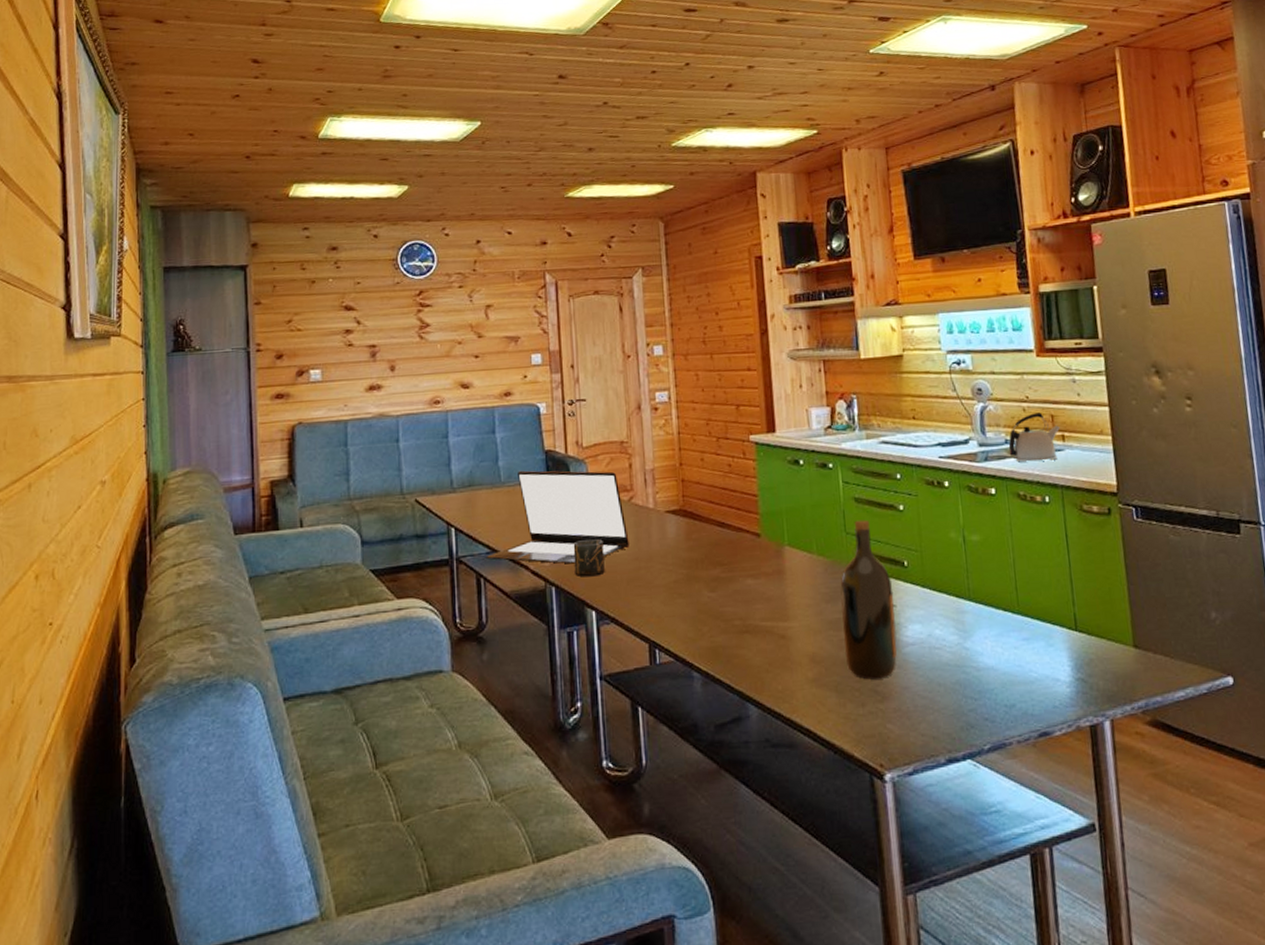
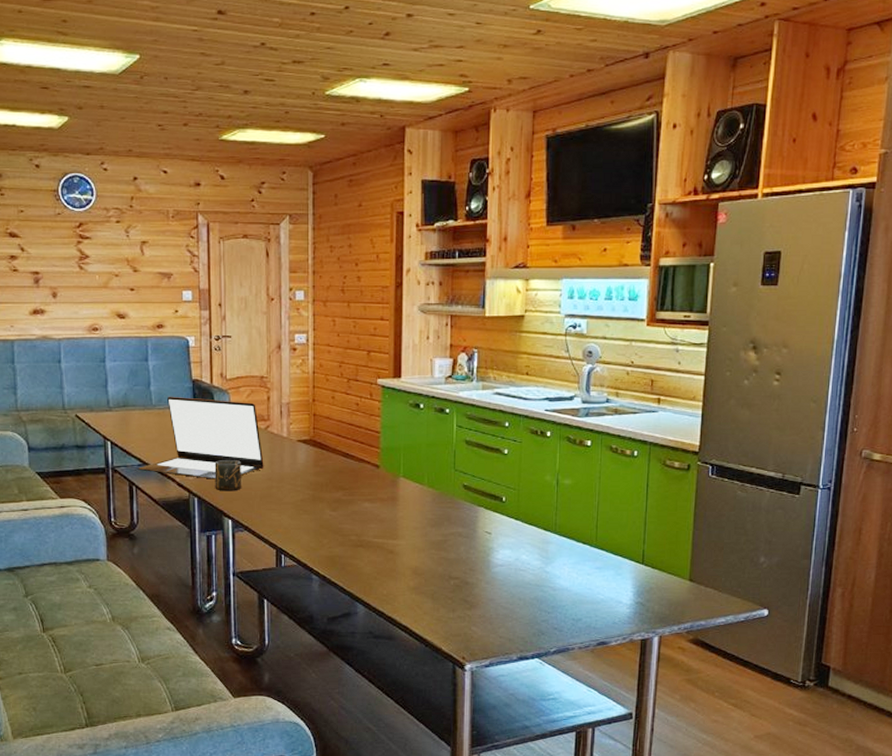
wine bottle: present [840,519,897,679] -> none [444,460,490,590]
kettle: present [1008,412,1060,463] -> none [608,377,657,421]

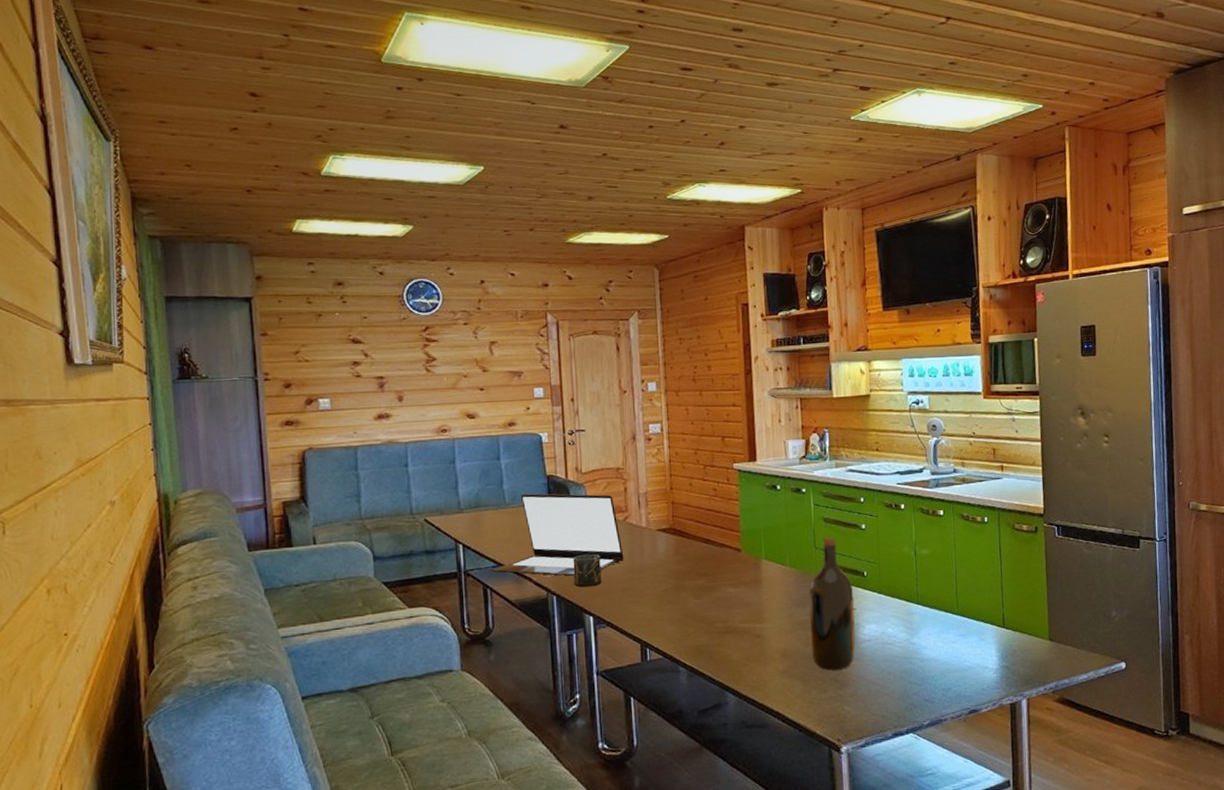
wine bottle: none [444,460,490,590] -> present [809,537,856,670]

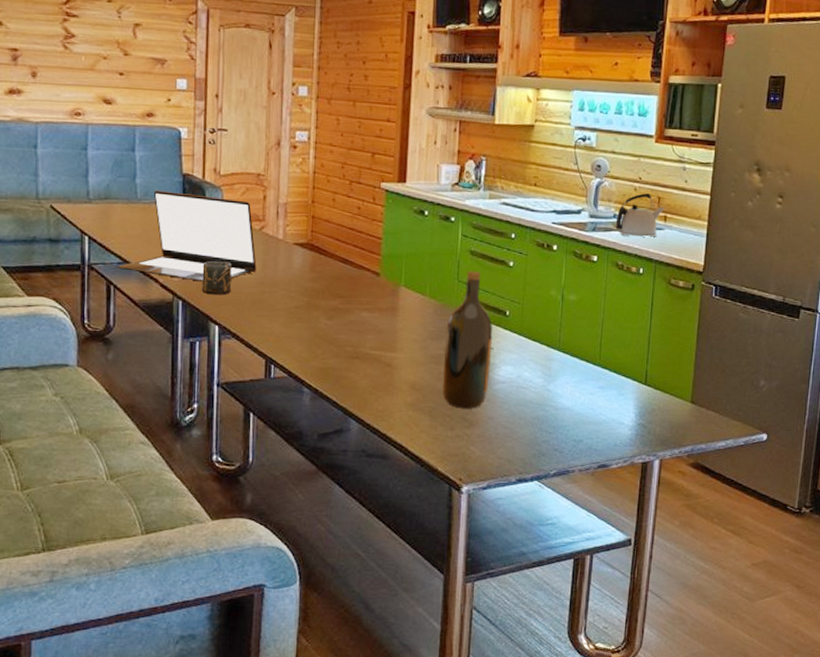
kettle: none [956,446,1000,489] -> present [615,193,664,237]

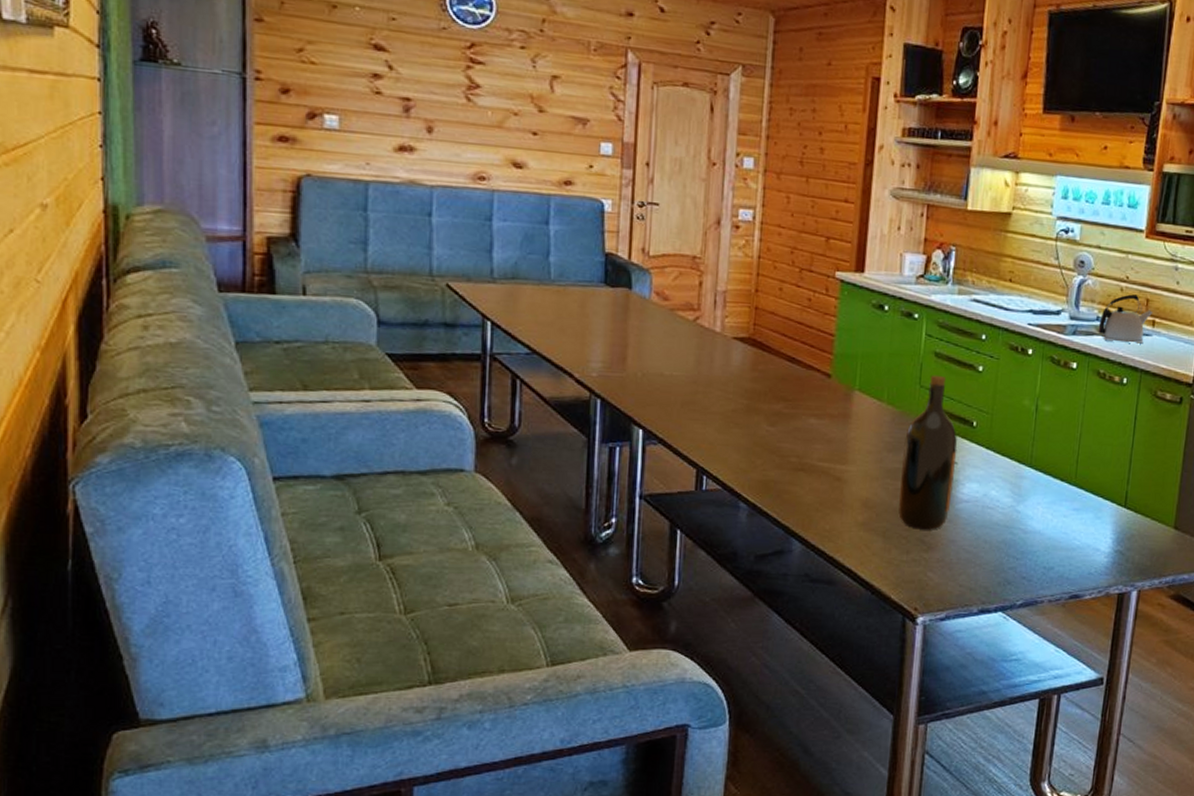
laptop: present [117,190,257,282] -> none [525,270,689,378]
cup: present [202,261,232,295] -> none [624,355,660,394]

